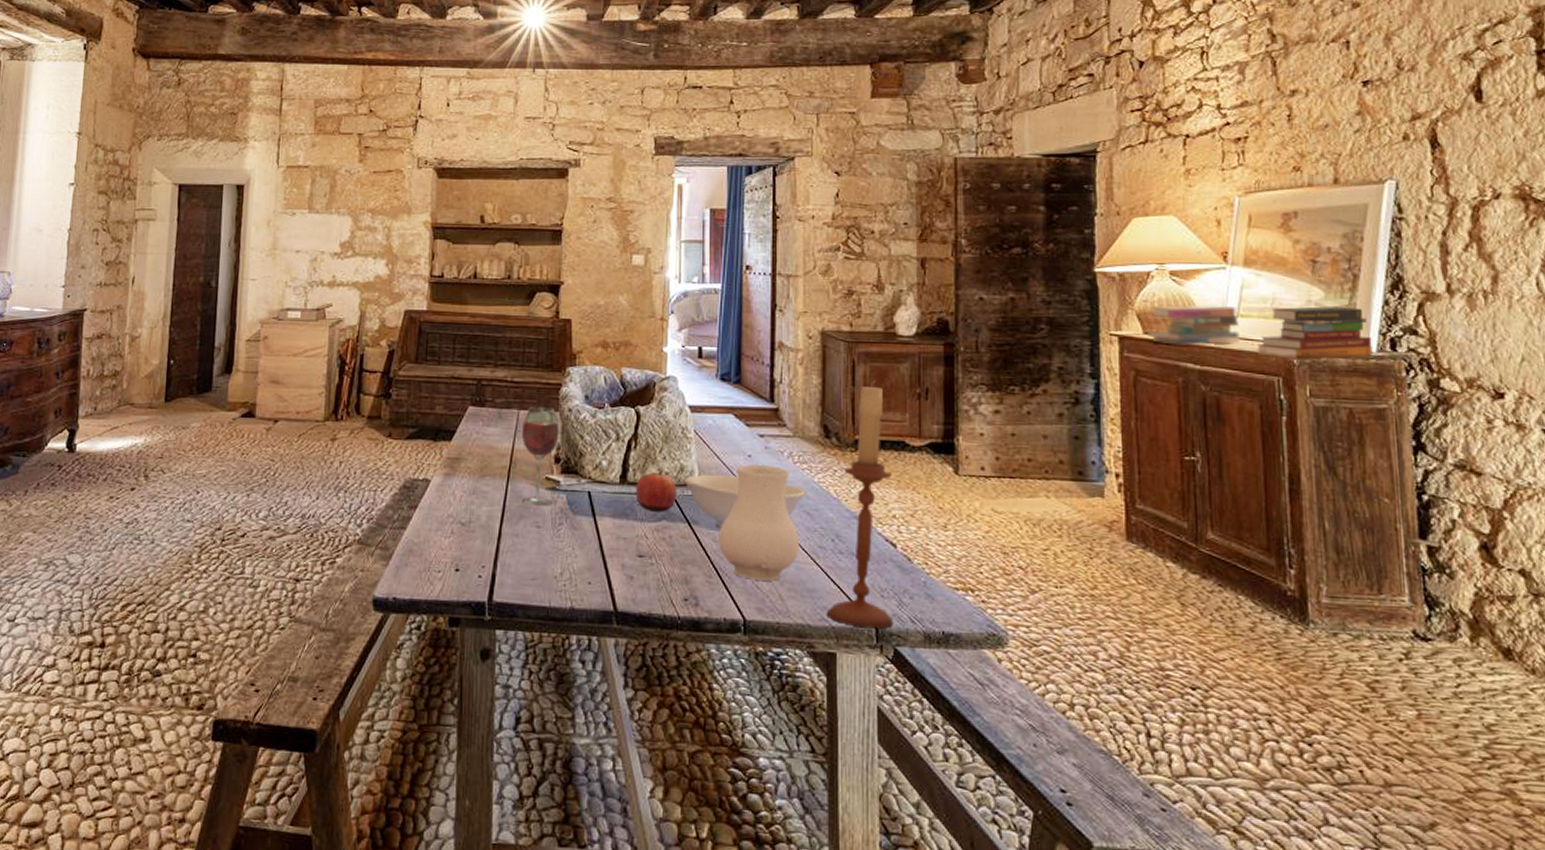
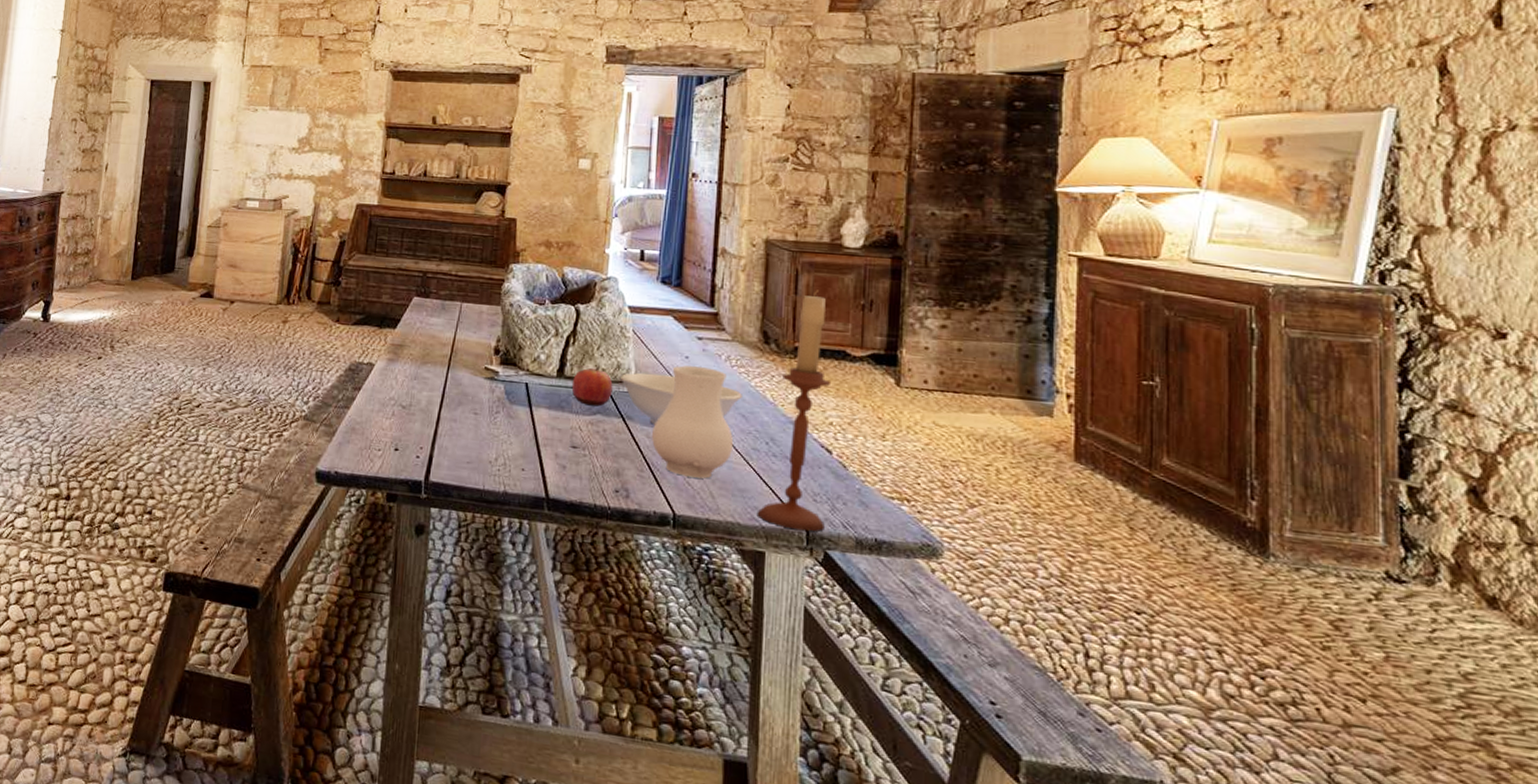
wineglass: present [521,407,559,507] -> none [460,300,500,395]
books: present [1147,304,1240,346] -> none [1109,228,1210,270]
books: present [1257,306,1373,360] -> none [1229,235,1358,290]

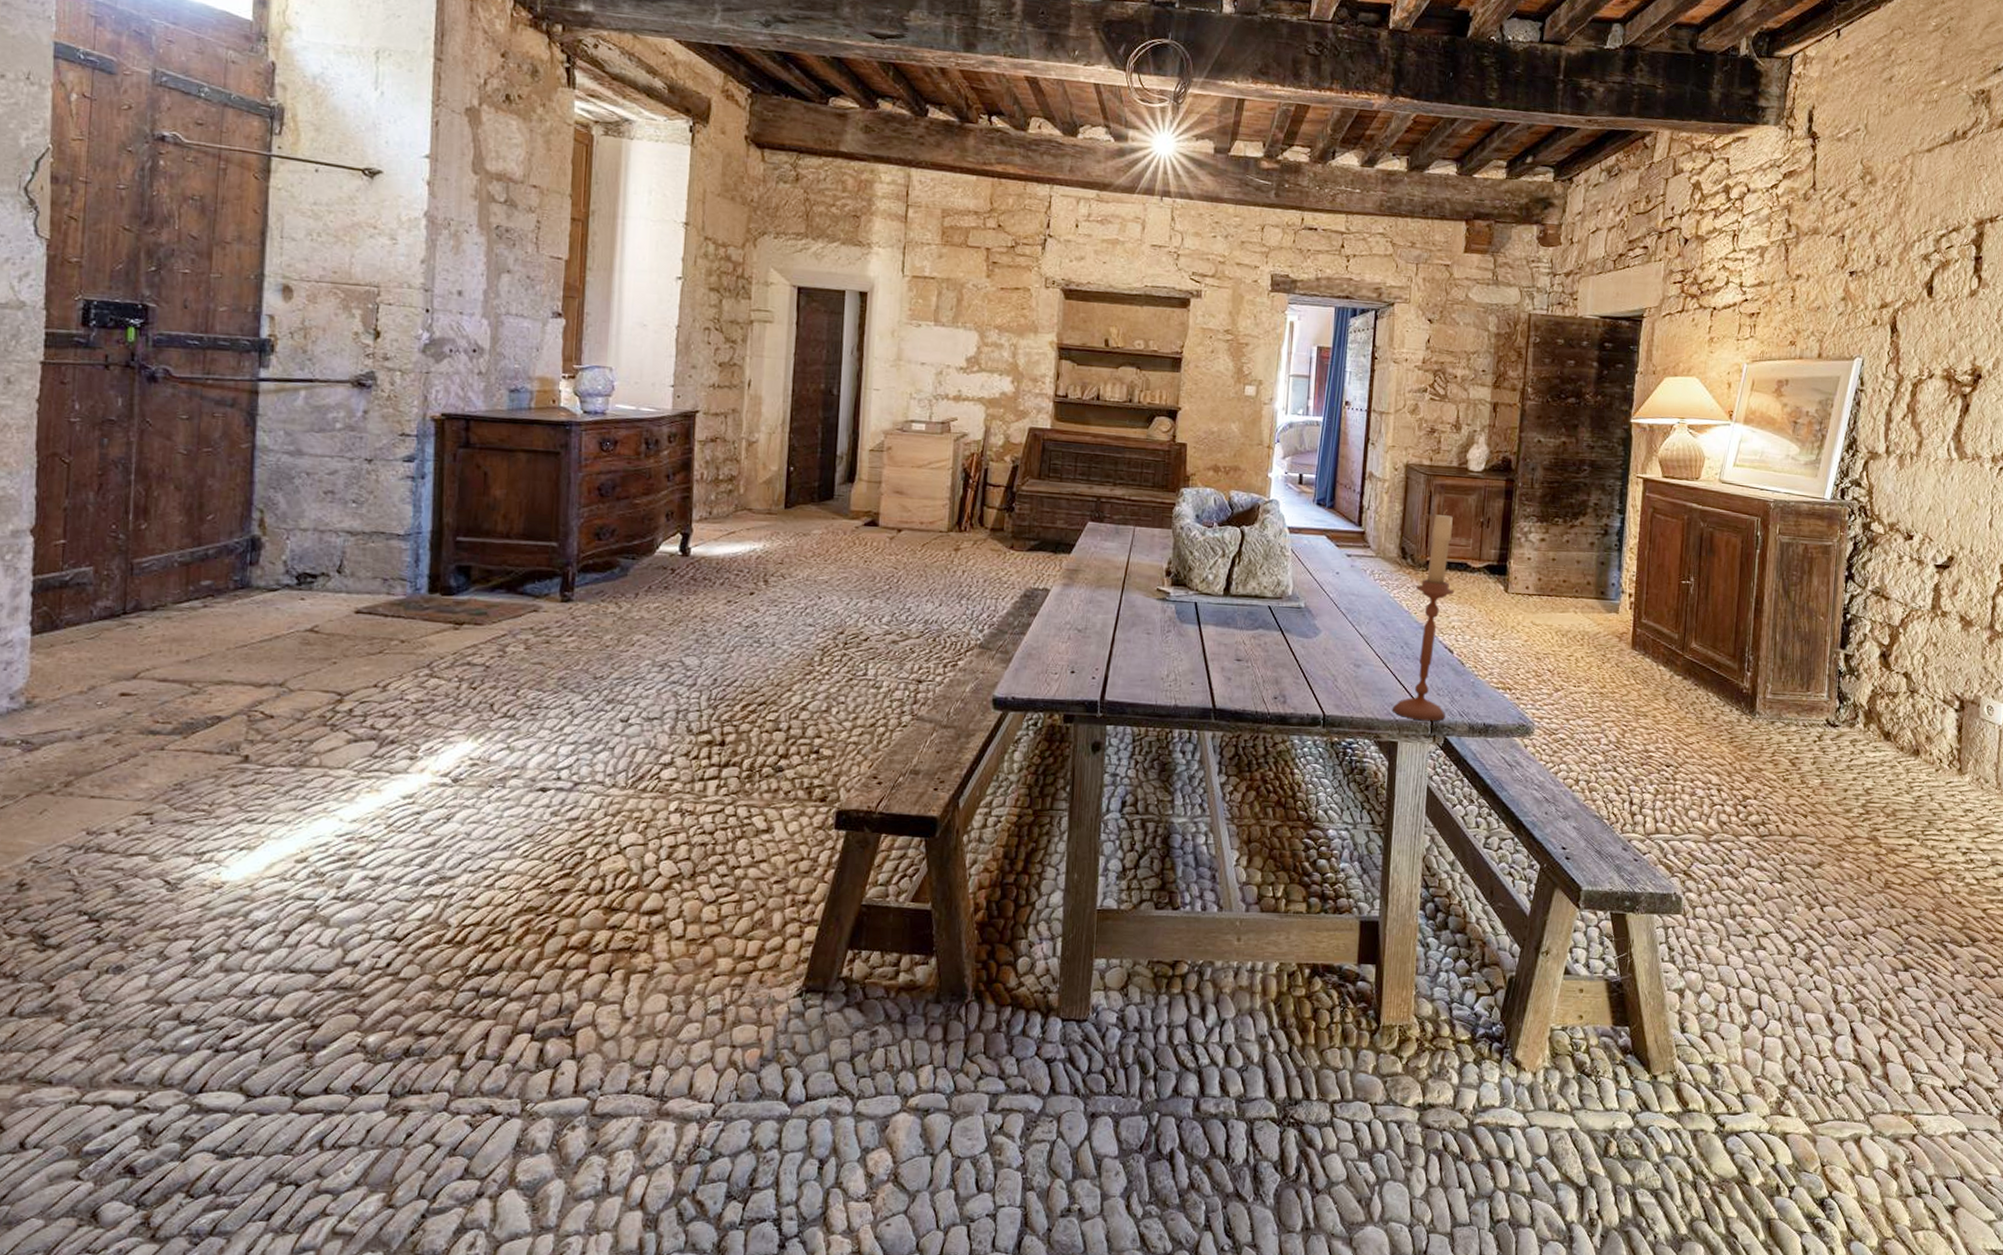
fruit: present [571,367,613,407] -> none [1237,584,1273,622]
dish: present [620,373,742,425] -> none [1280,588,1383,636]
ceramic pitcher: present [652,365,734,479] -> none [1306,581,1375,682]

